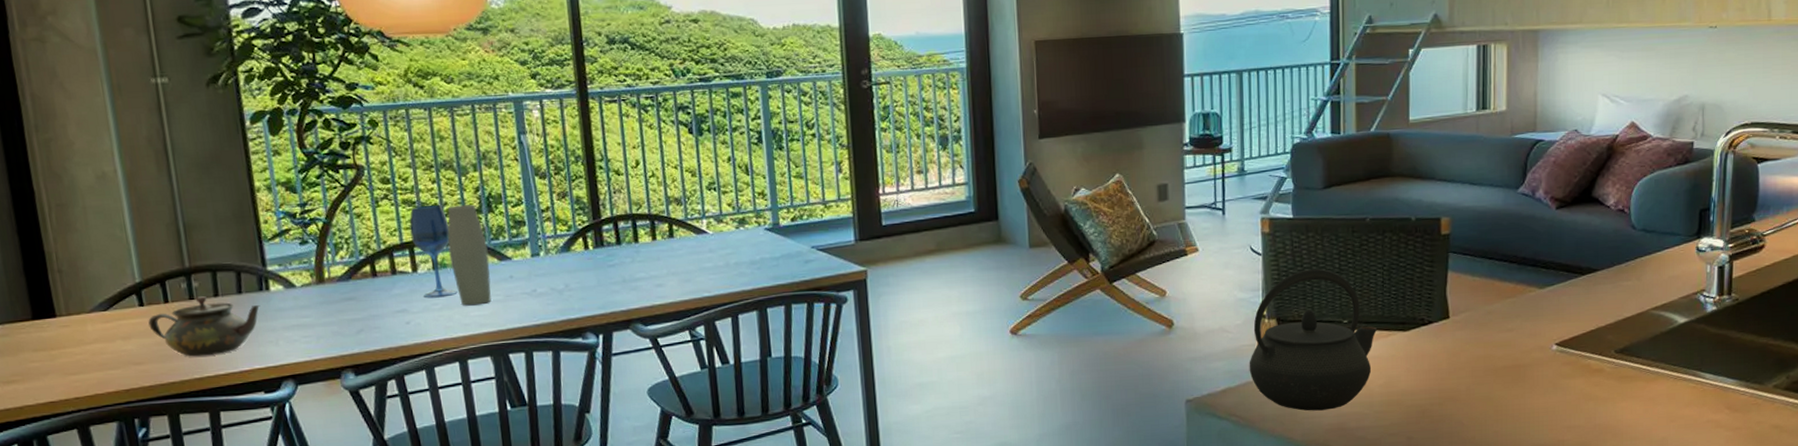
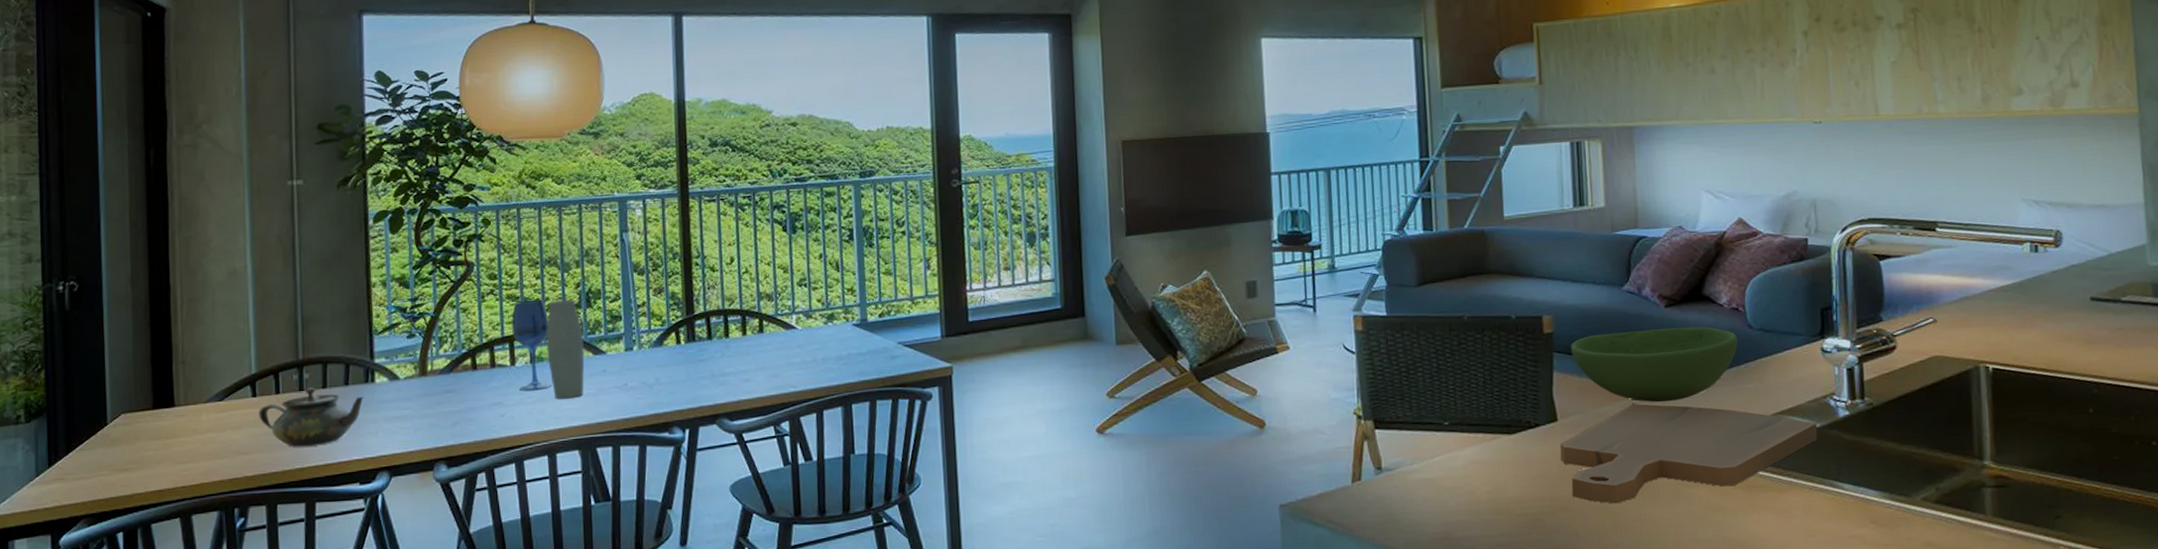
kettle: present [1249,268,1378,411] -> none [1345,368,1481,519]
cutting board: none [1450,301,1686,395] -> present [1560,403,1818,504]
bowl: none [1466,227,1622,300] -> present [1571,326,1739,402]

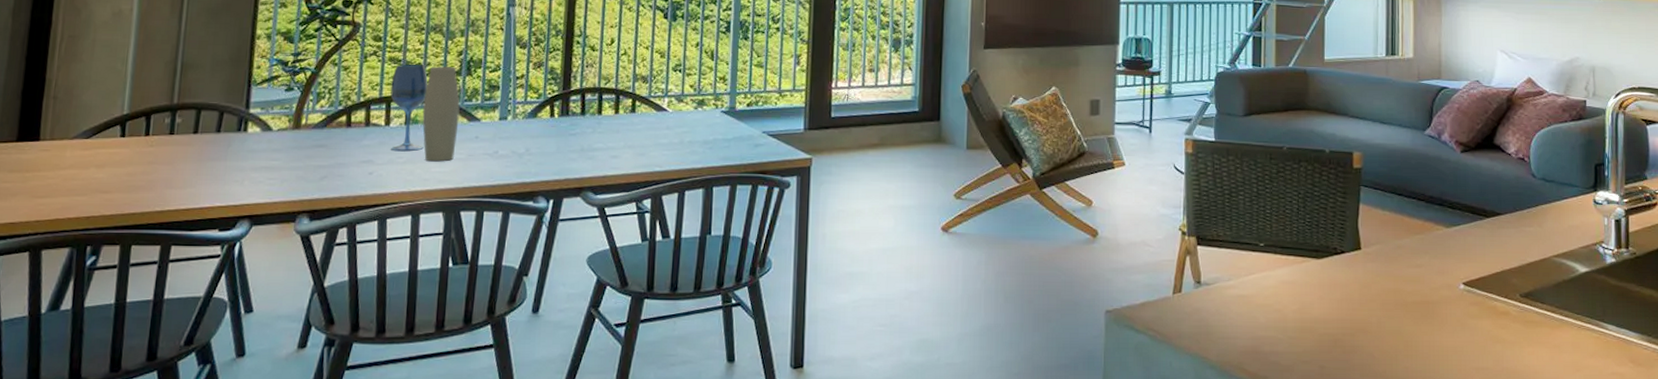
teapot: present [259,387,365,447] -> none [125,131,235,190]
cutting board: present [1560,403,1818,504] -> none [1361,239,1588,330]
bowl: present [1571,326,1739,402] -> none [1377,172,1523,238]

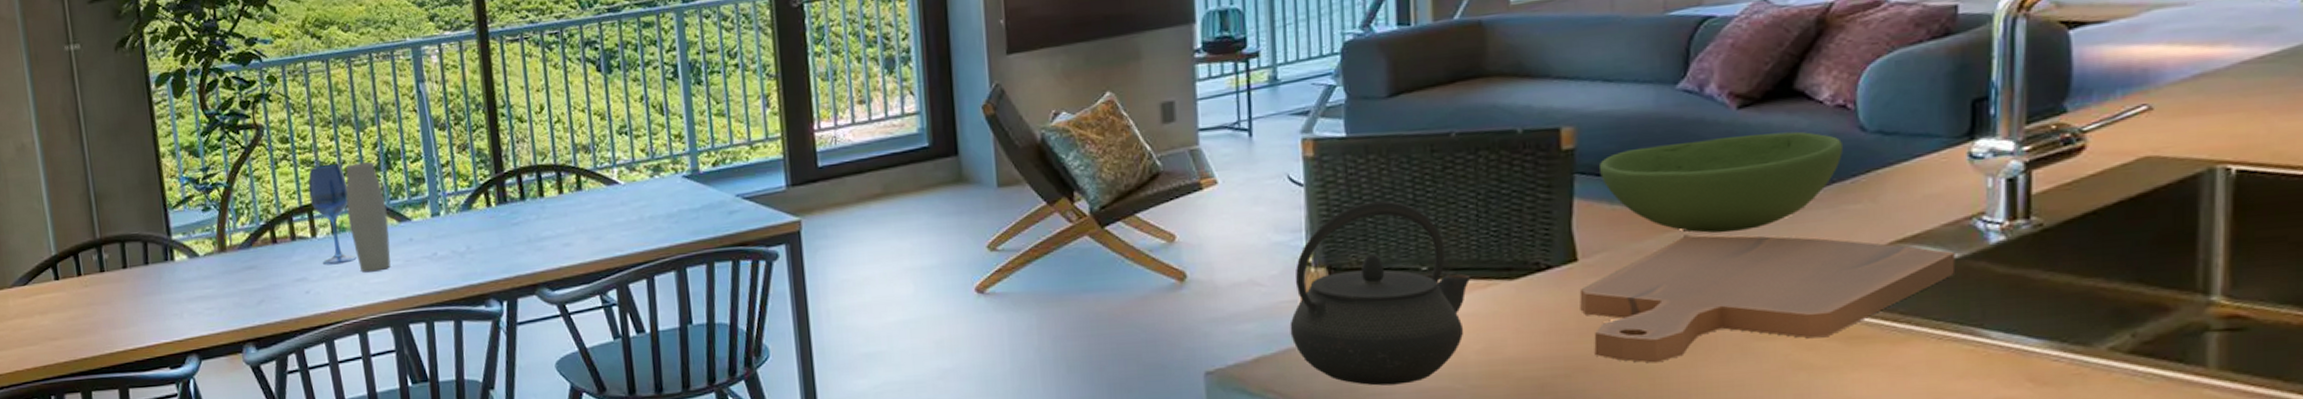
kettle: none [1168,191,1292,332] -> present [1289,200,1472,386]
cutting board: none [1361,239,1588,330] -> present [1579,235,1956,363]
bowl: none [1377,172,1523,238] -> present [1600,131,1844,233]

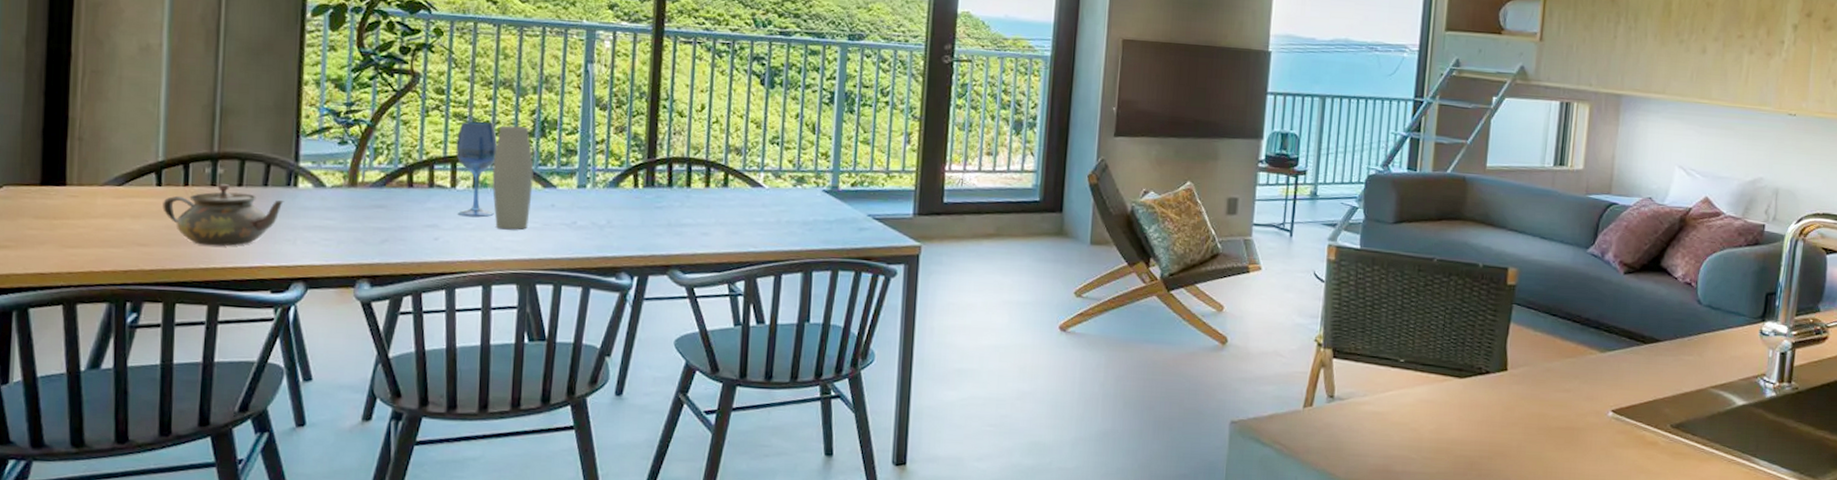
teapot: none [63,267,166,331] -> present [163,183,285,246]
kettle: present [1289,200,1472,386] -> none [1299,302,1434,450]
cutting board: present [1579,235,1956,363] -> none [1505,363,1745,456]
bowl: present [1600,131,1844,233] -> none [1530,291,1687,364]

